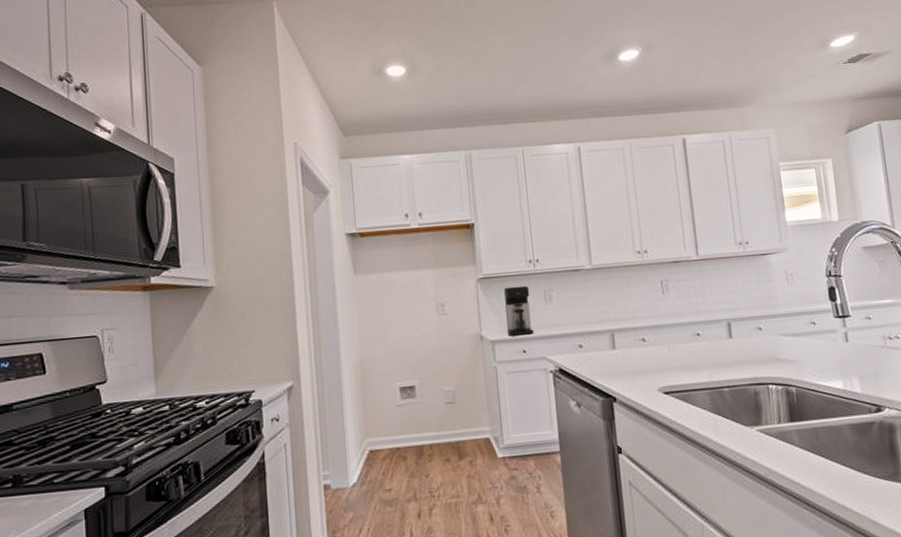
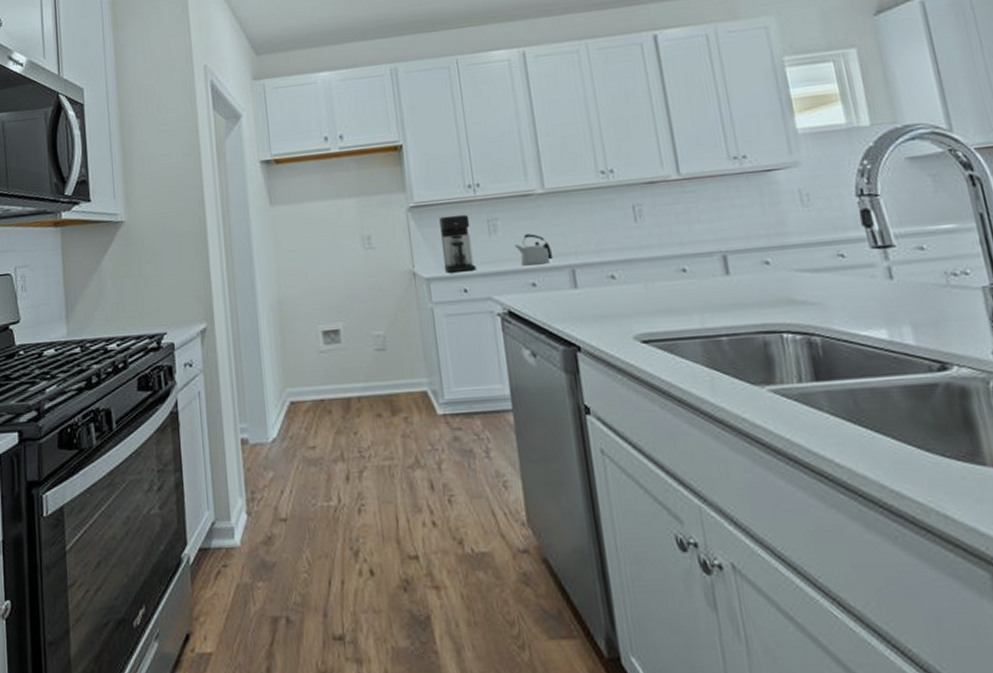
kettle: none [566,303,596,331] -> present [514,234,552,266]

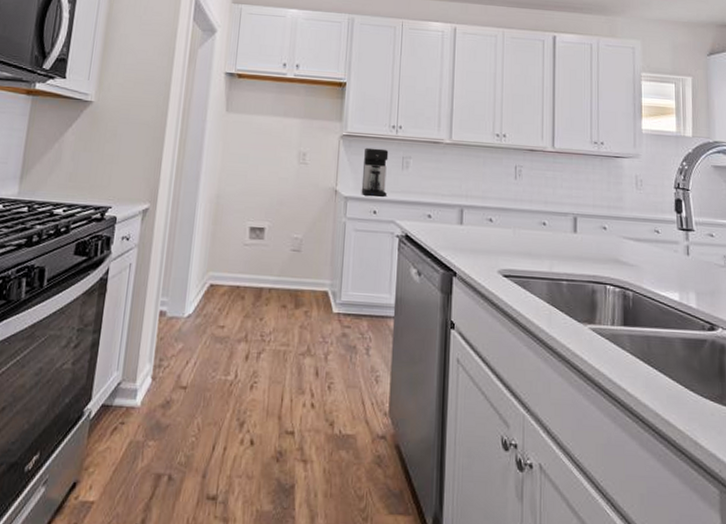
kettle: present [514,234,552,266] -> none [420,174,448,202]

